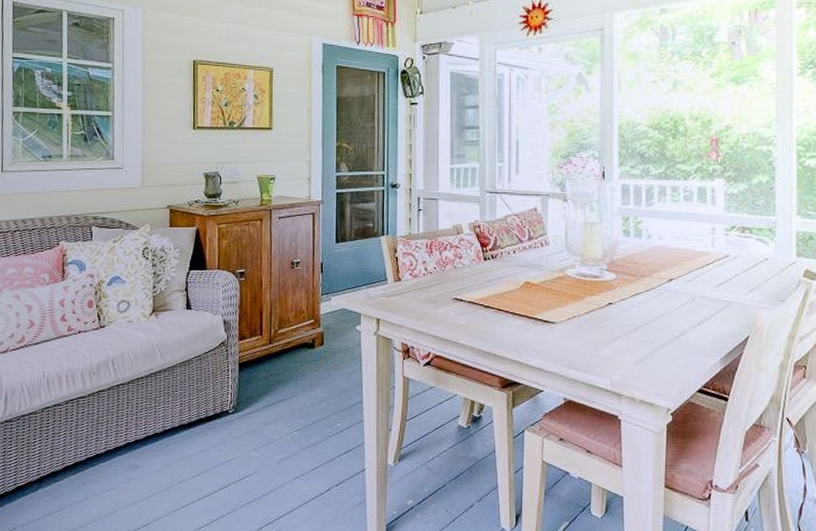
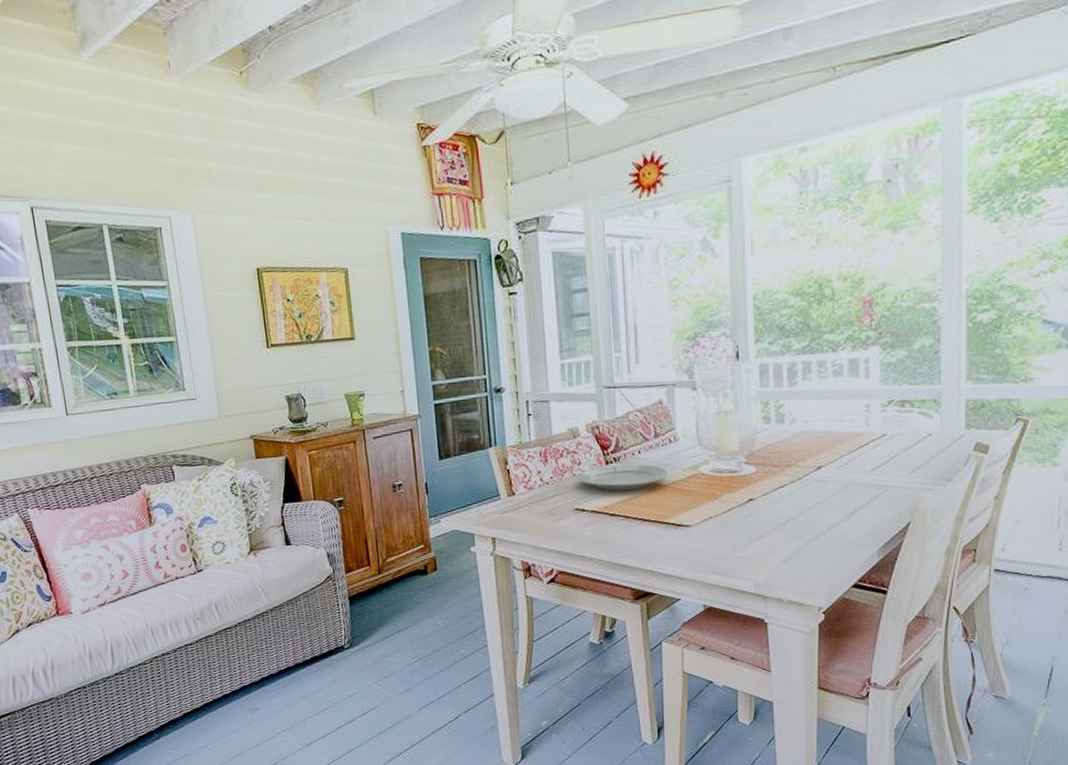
plate: none [458,262,538,285] -> present [577,464,668,491]

